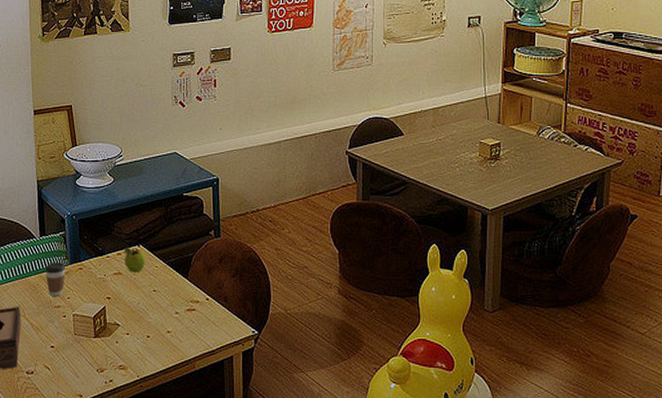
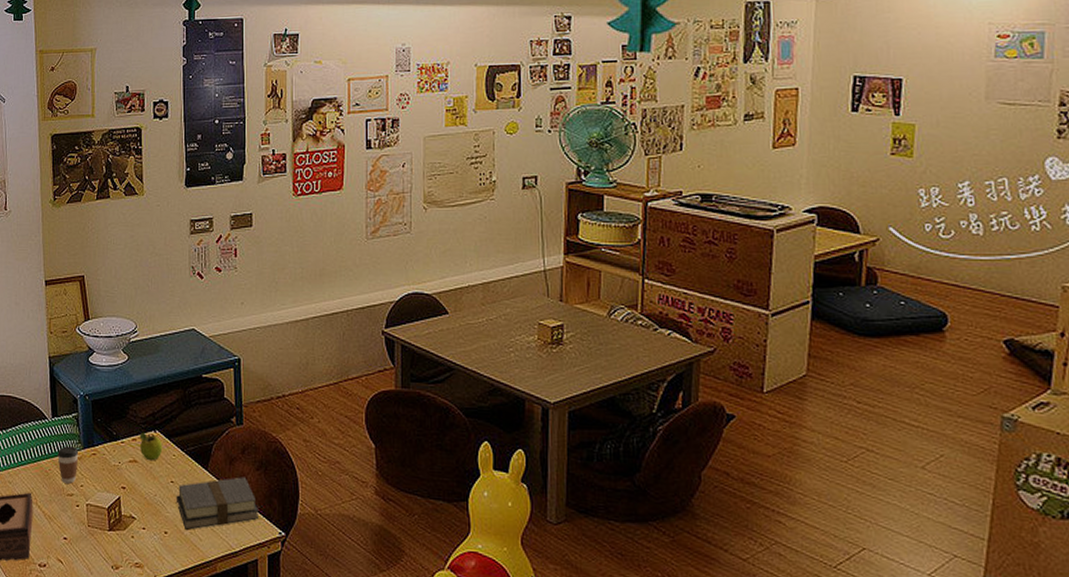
book: none [158,283,235,333] -> present [176,477,260,530]

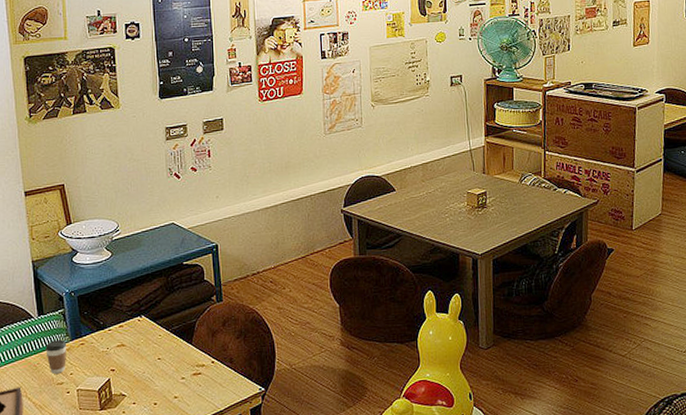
fruit: present [139,432,163,461] -> none [126,318,149,343]
book: present [176,477,260,530] -> none [163,346,241,399]

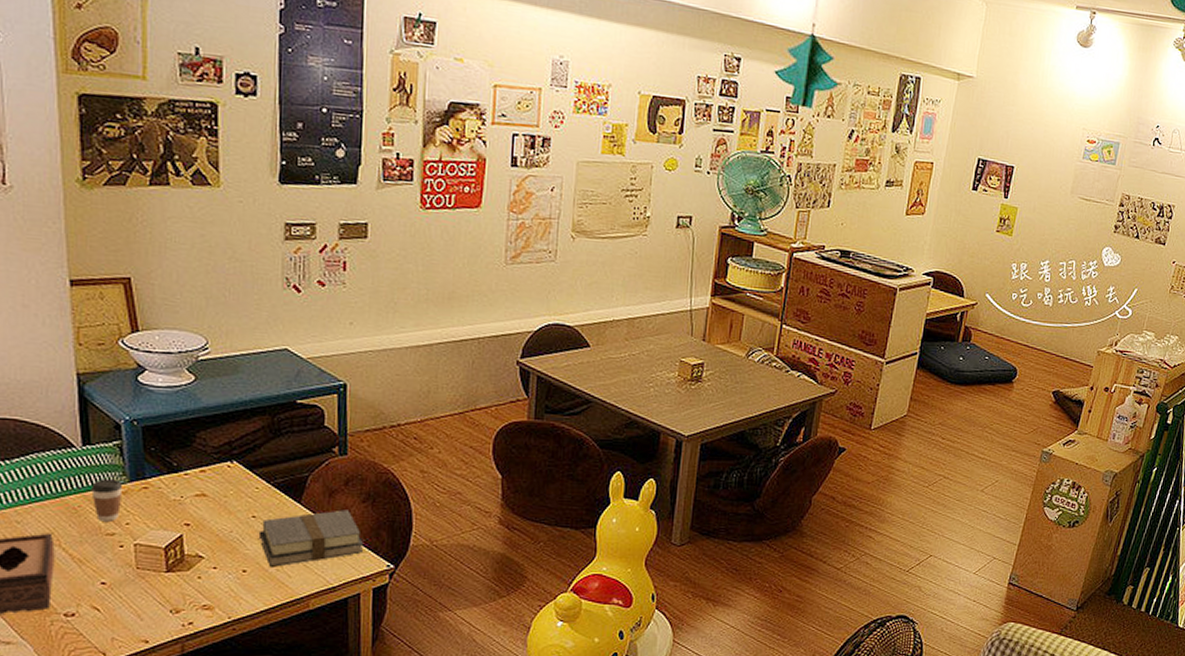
book: none [163,346,241,399] -> present [258,510,365,567]

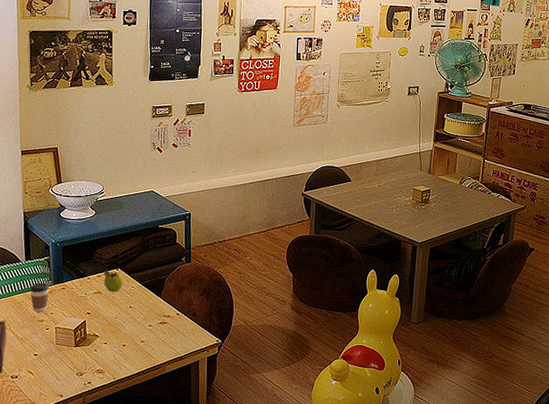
fruit: none [210,462,242,495] -> present [103,270,124,292]
book: present [258,510,365,567] -> none [133,301,202,342]

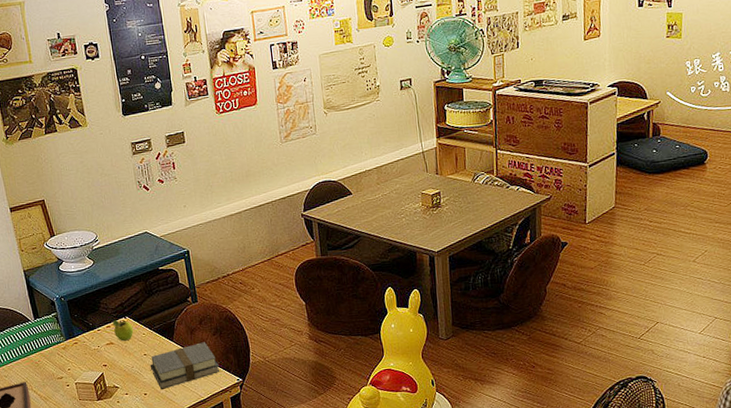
coffee cup: present [30,283,50,312] -> none [44,339,64,370]
book: none [133,301,202,342] -> present [150,342,220,389]

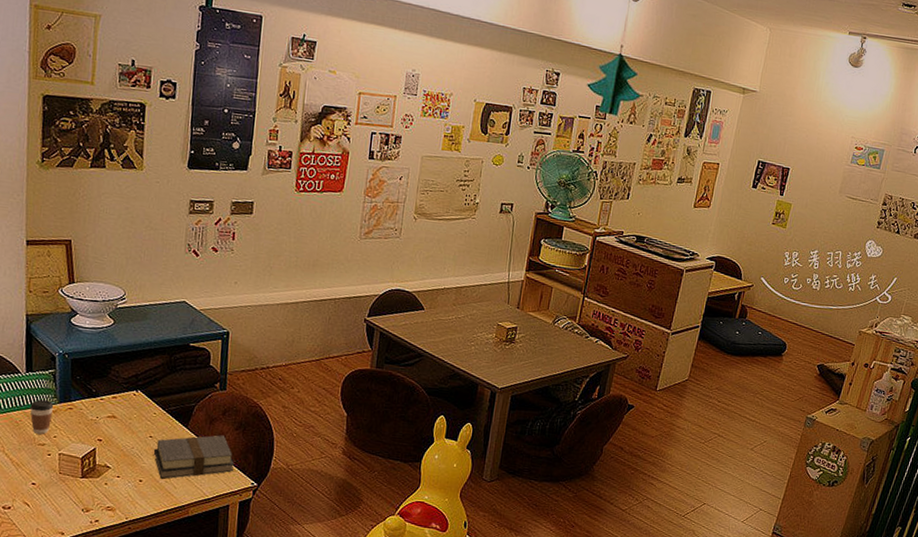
coffee cup: none [44,339,64,370] -> present [30,399,54,434]
fruit: present [112,319,134,341] -> none [120,391,144,417]

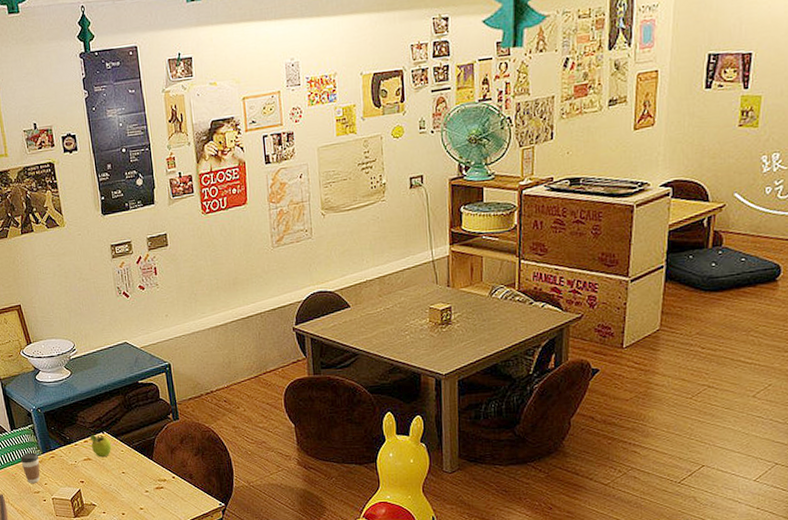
fruit: none [120,391,144,417] -> present [90,434,112,458]
book: present [153,435,235,479] -> none [128,462,202,510]

